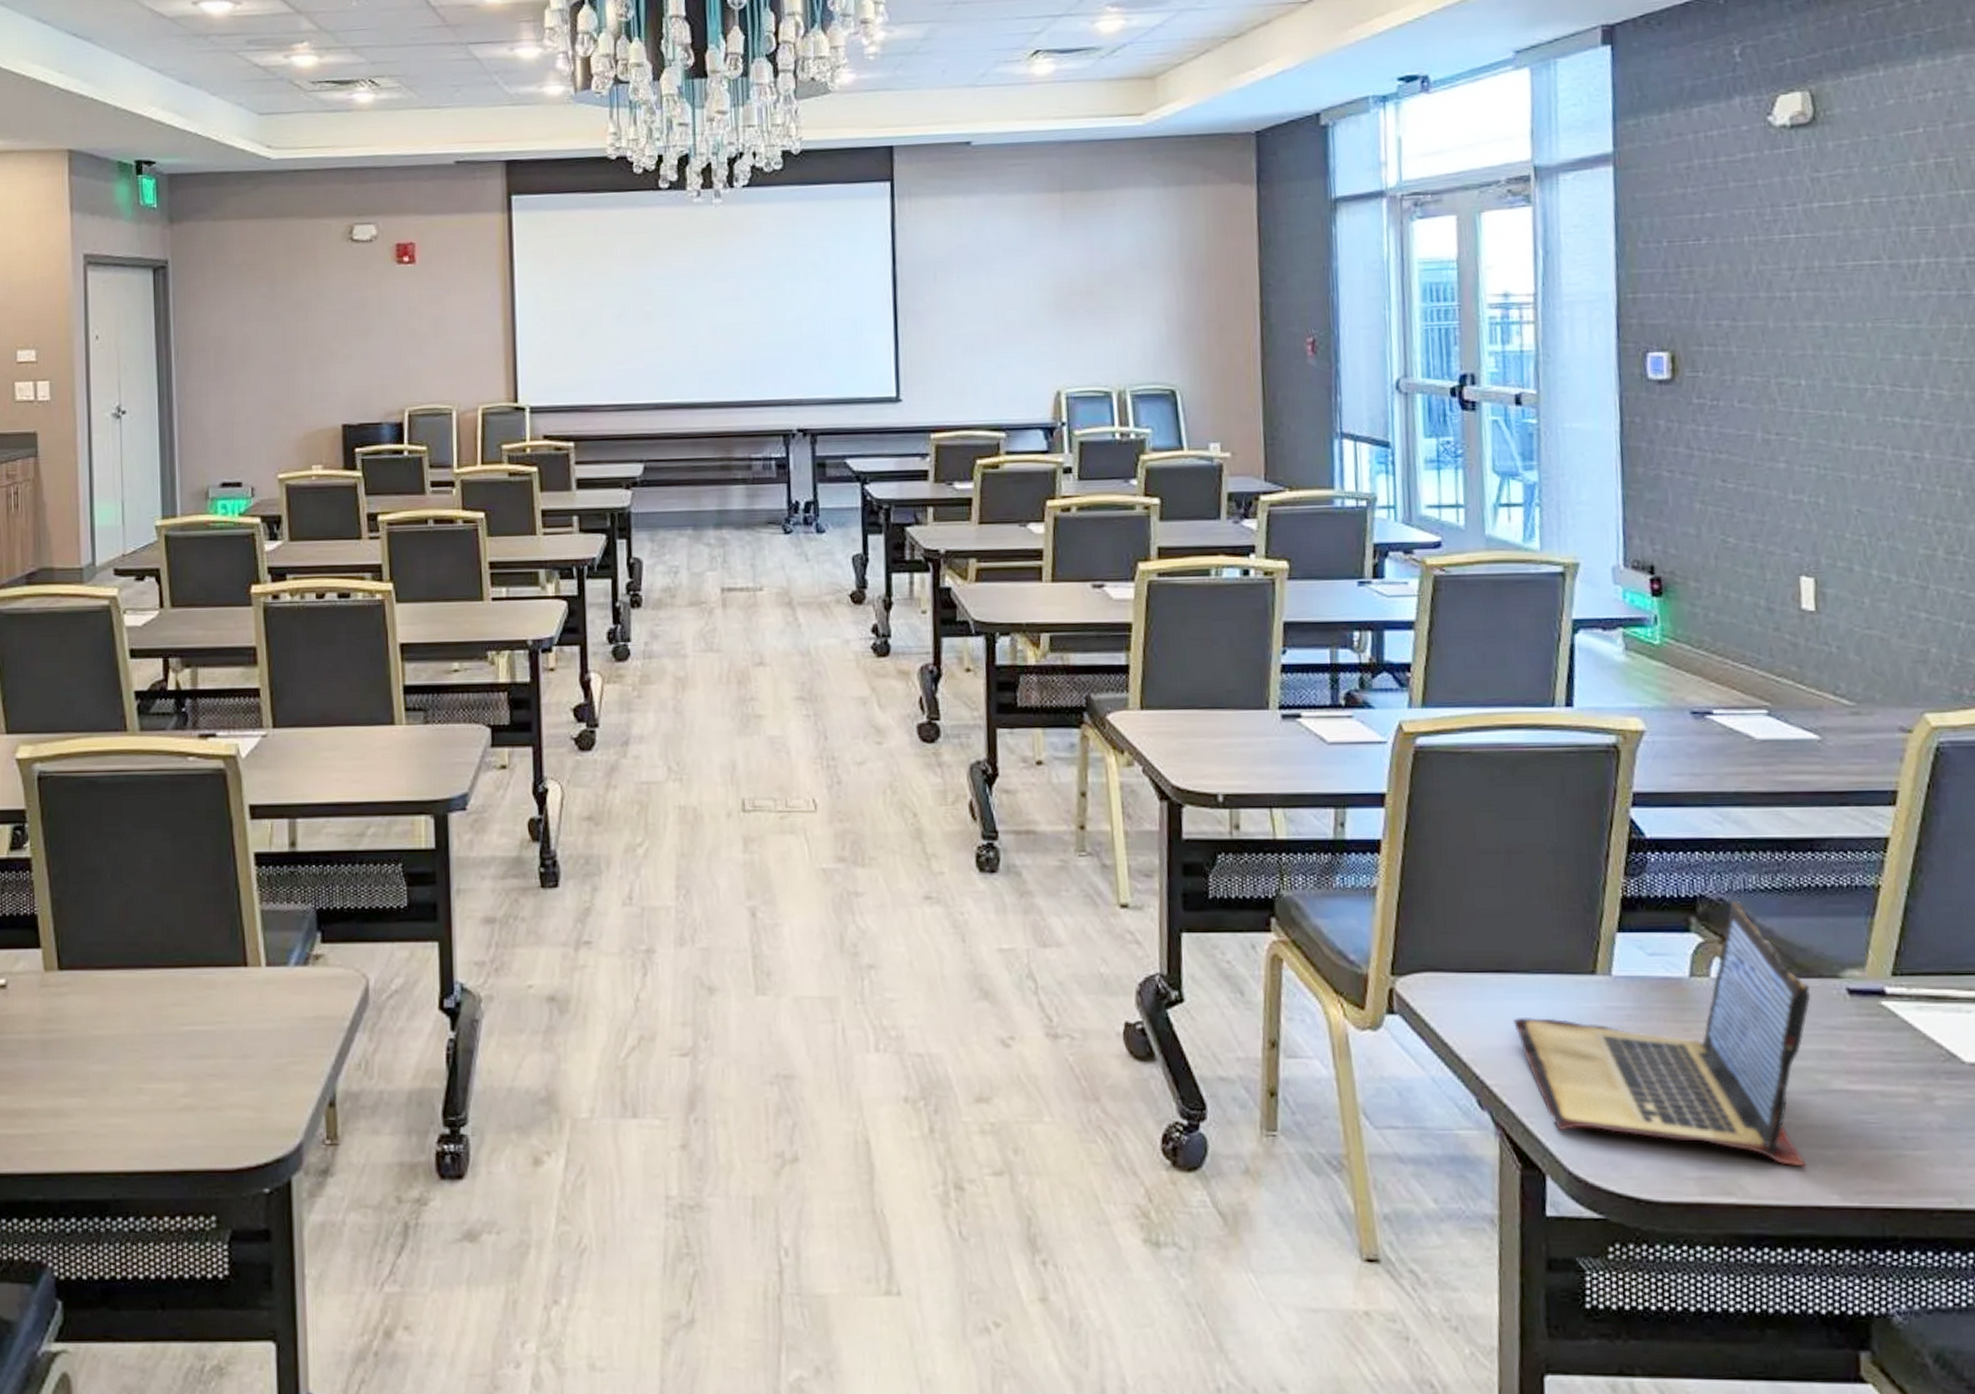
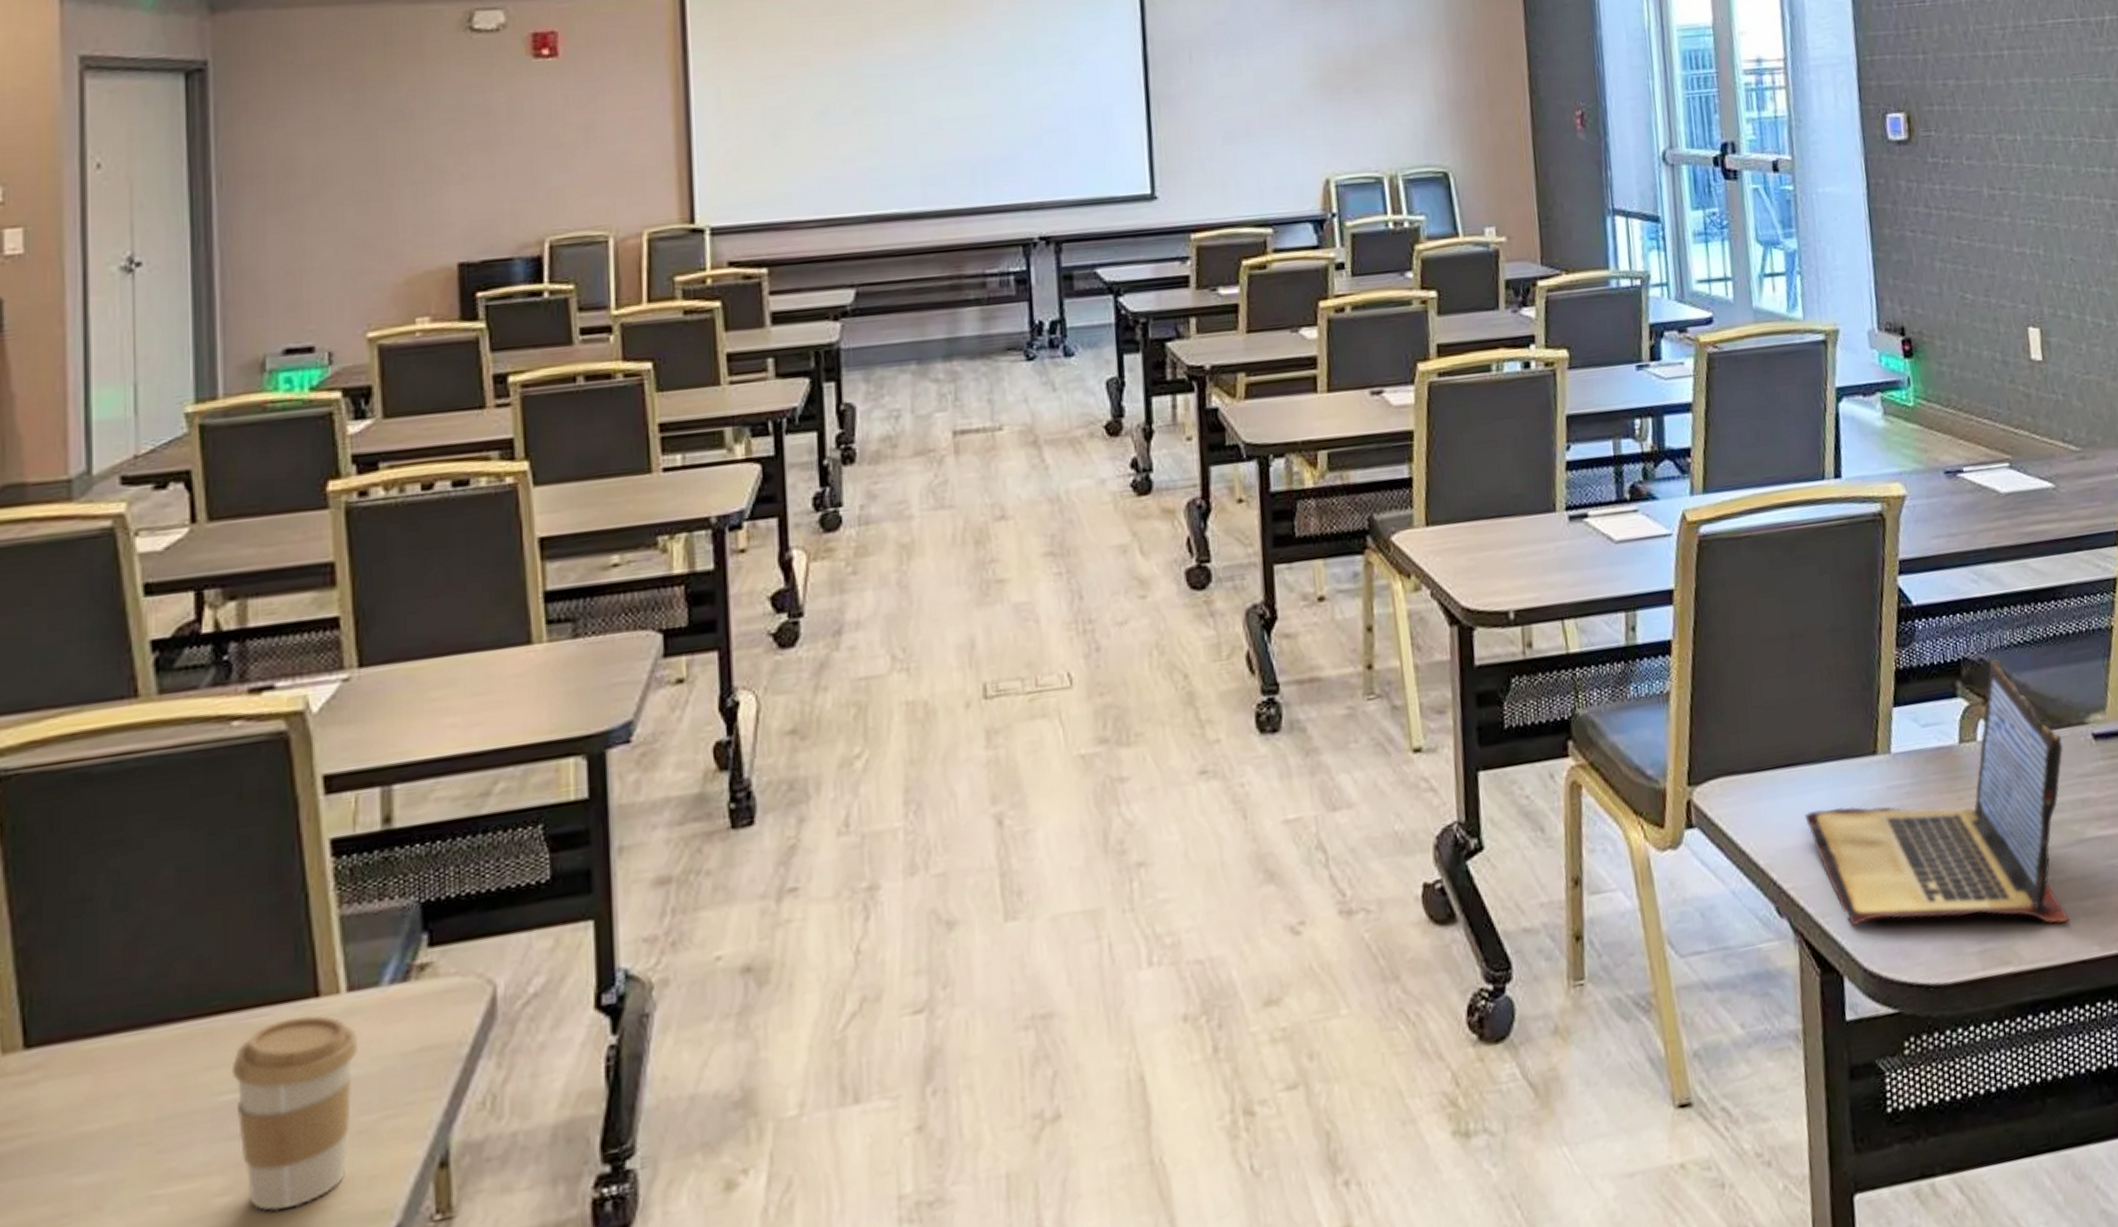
coffee cup: none [189,979,273,1115] -> present [231,1015,357,1211]

